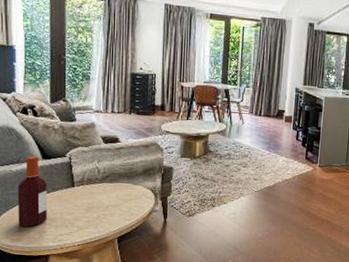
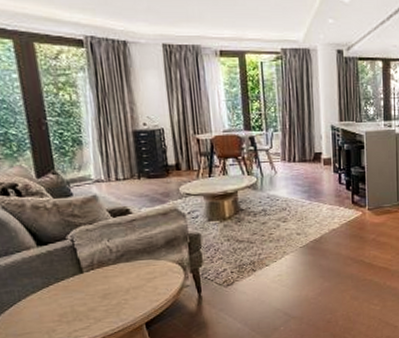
bottle: present [18,156,47,227] -> none [11,244,55,329]

